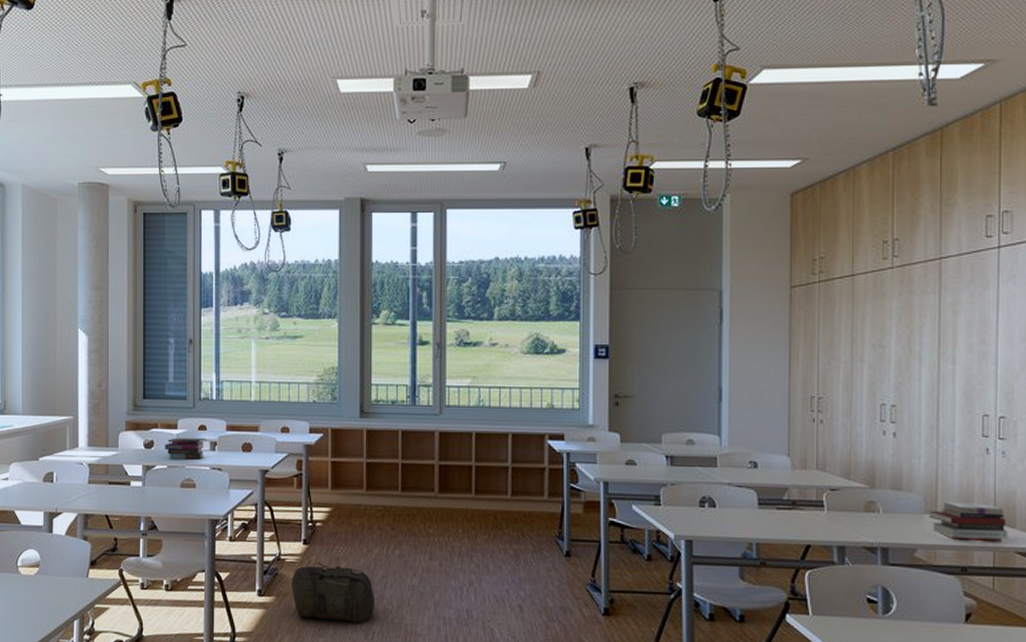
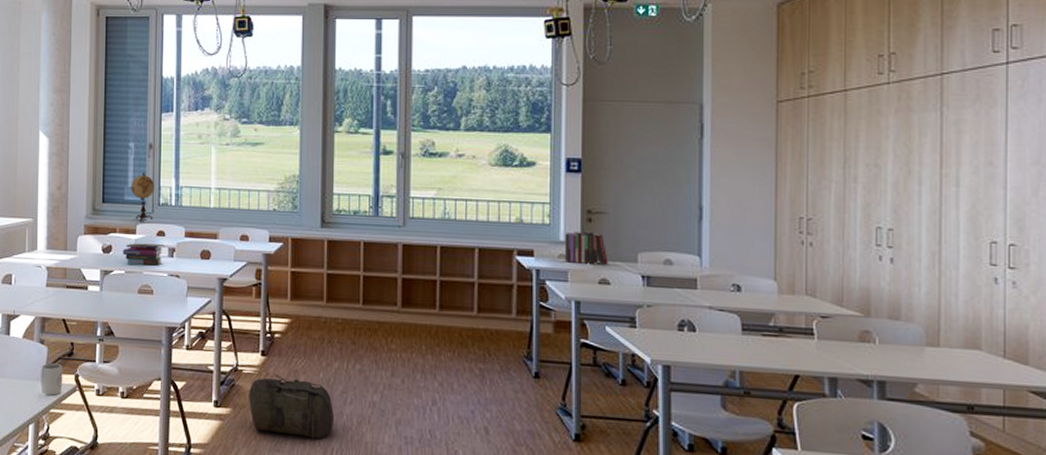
mug: none [85,558,107,591] -> present [40,362,63,396]
globe: none [171,367,196,418] -> present [131,172,155,223]
books: none [593,414,634,446] -> present [564,231,608,265]
books: present [928,502,1008,541] -> none [930,334,1020,379]

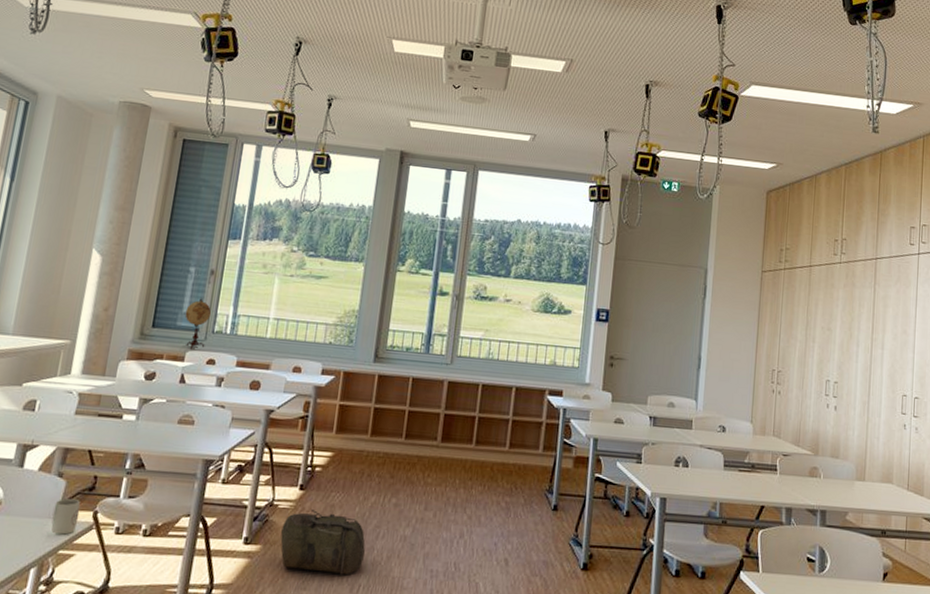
books: present [123,243,165,266] -> none [167,370,213,395]
books: present [564,231,608,265] -> none [588,374,624,406]

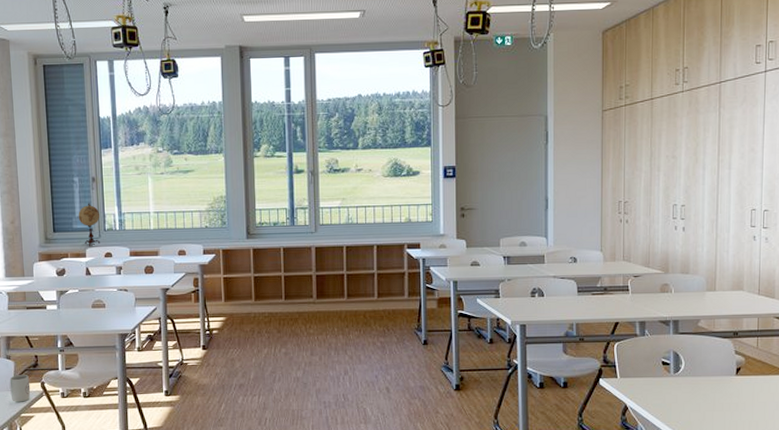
backpack: present [280,510,366,575] -> none [194,364,267,412]

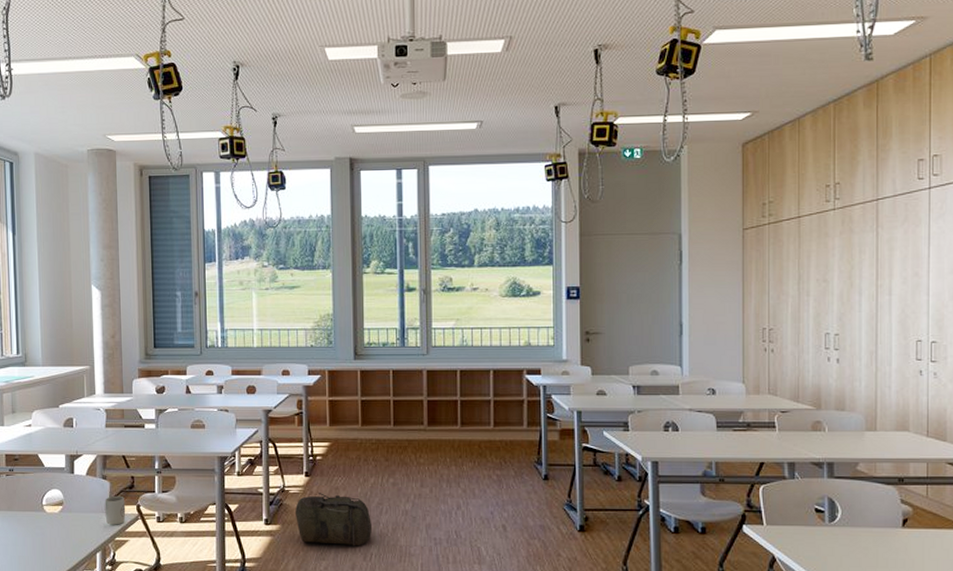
globe: present [78,203,101,247] -> none [180,318,202,364]
backpack: none [194,364,267,412] -> present [295,493,373,546]

